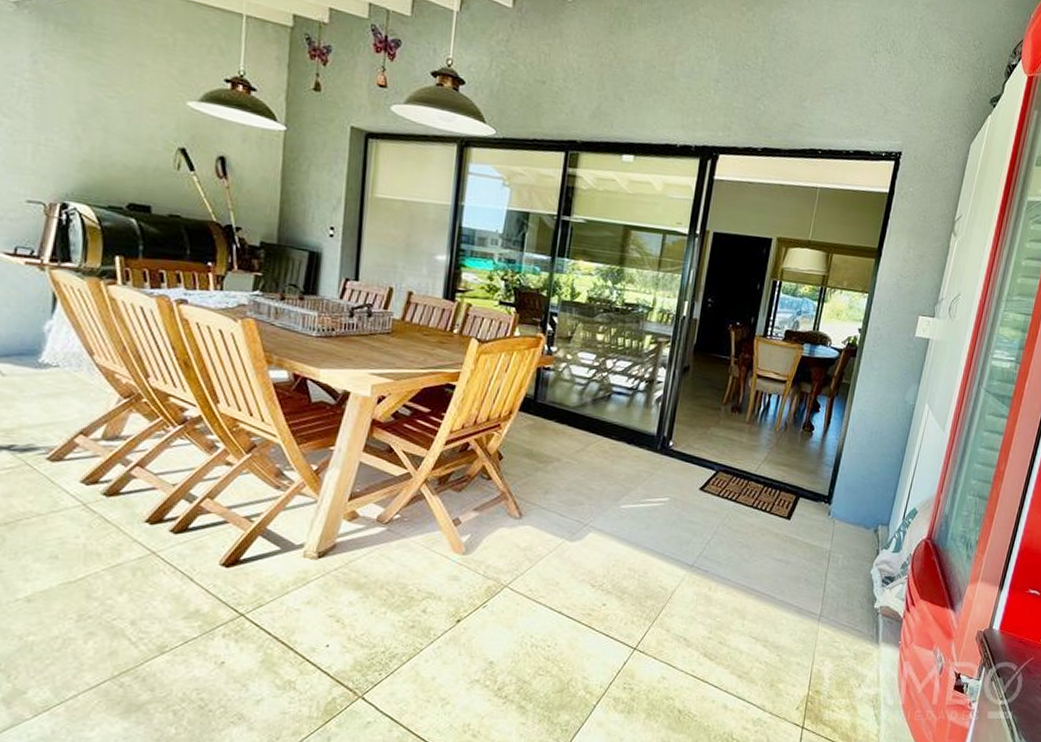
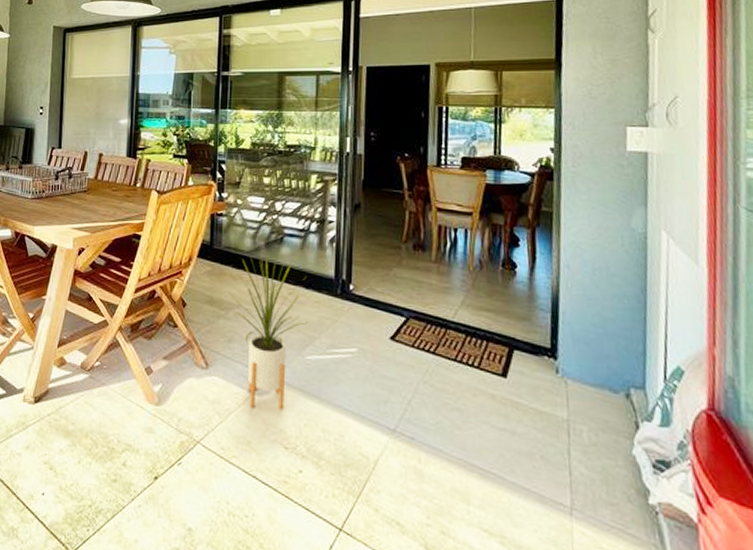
house plant: none [549,407,629,554] -> present [228,251,307,410]

